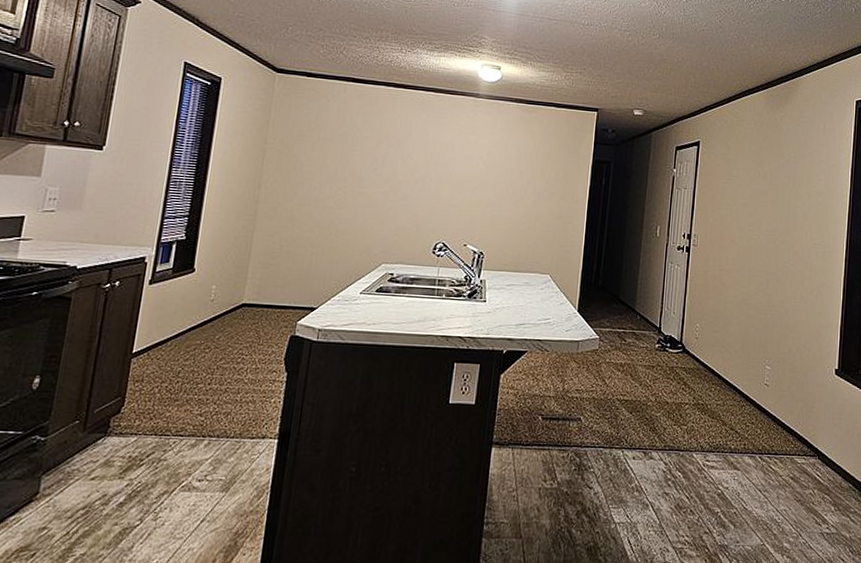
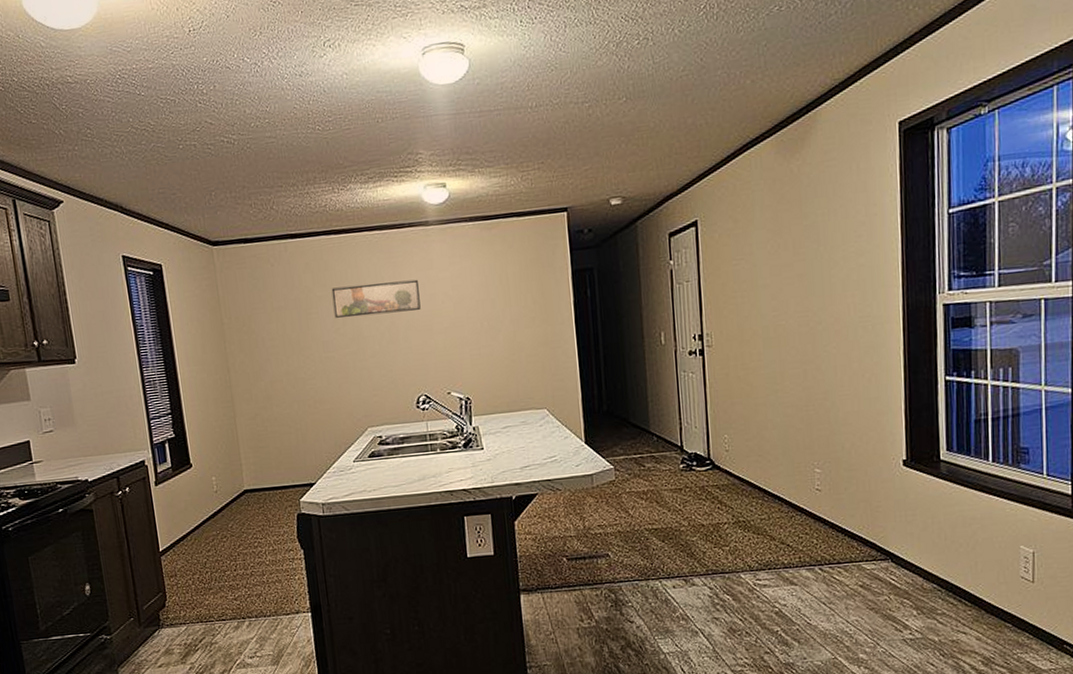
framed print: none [375,132,459,167] -> present [331,279,421,318]

